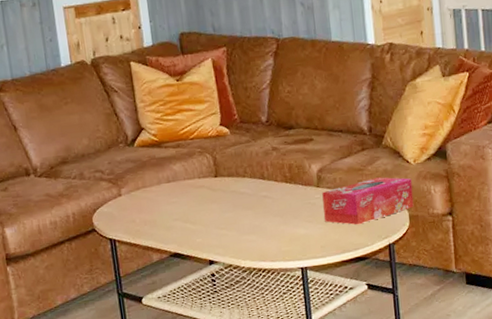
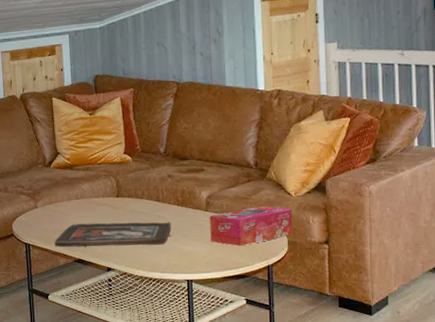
religious icon: none [144,202,281,241] -> present [54,222,172,247]

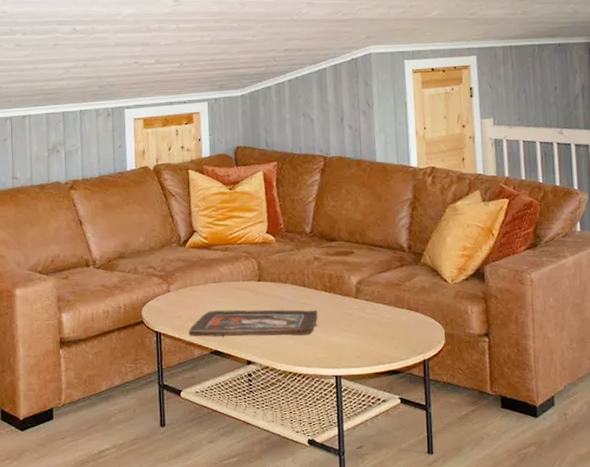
tissue box: present [210,206,293,247] -> none [360,293,450,339]

